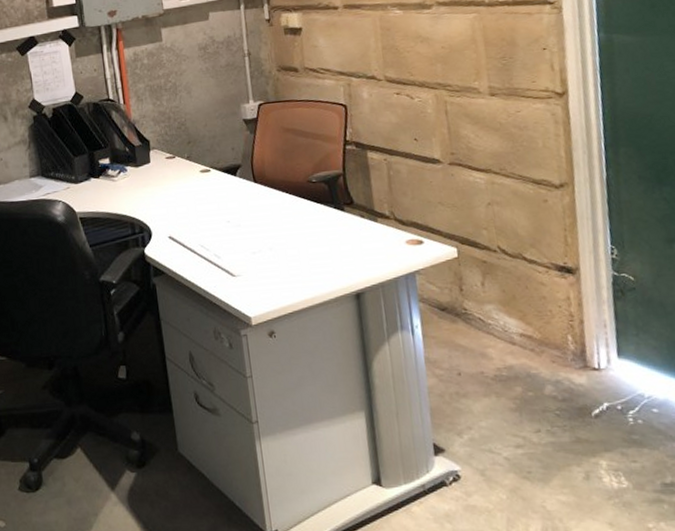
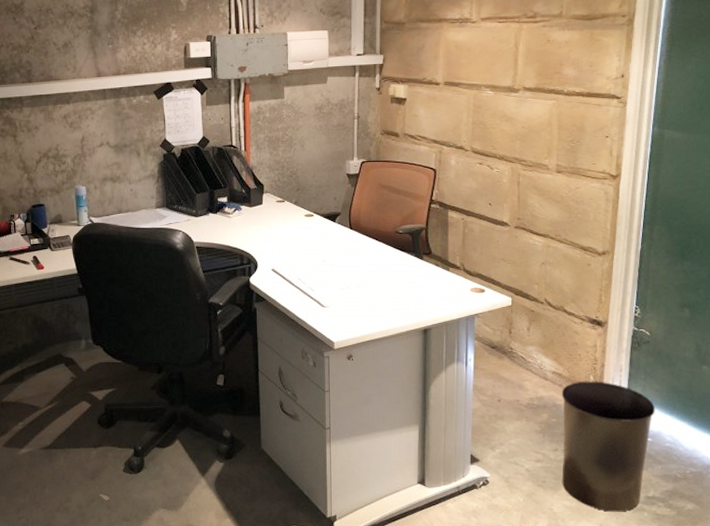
waste bin: none [534,341,658,506] -> present [561,381,656,512]

